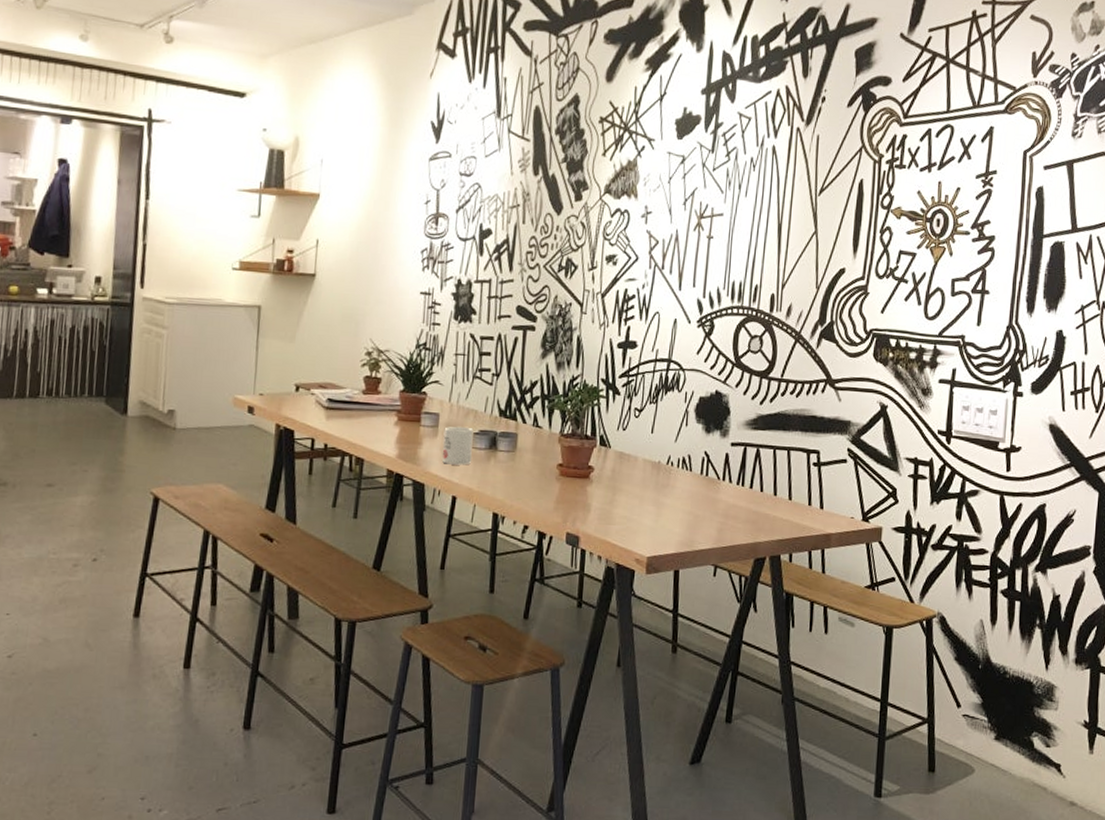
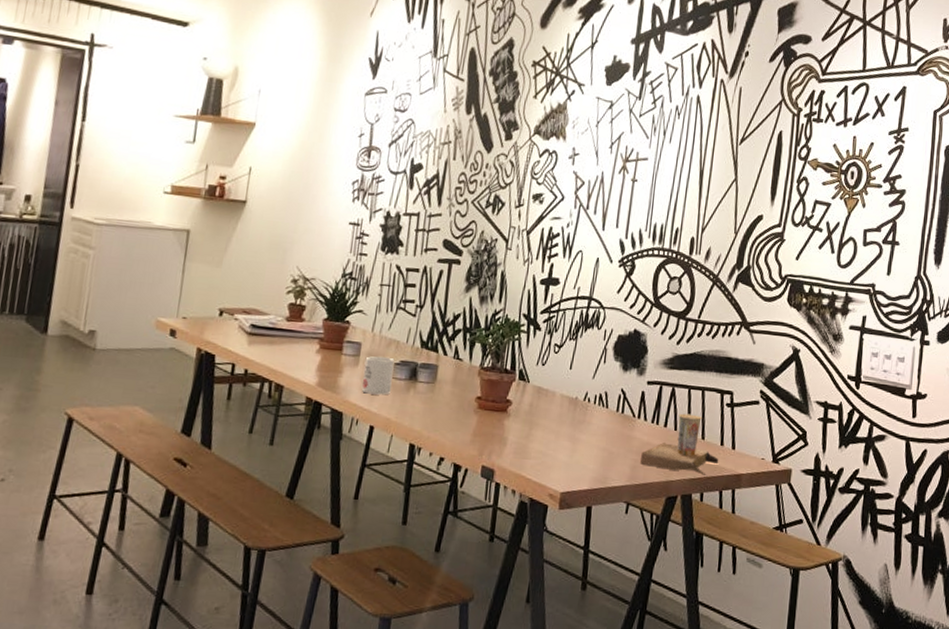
cup: none [726,474,807,537] -> present [639,413,719,477]

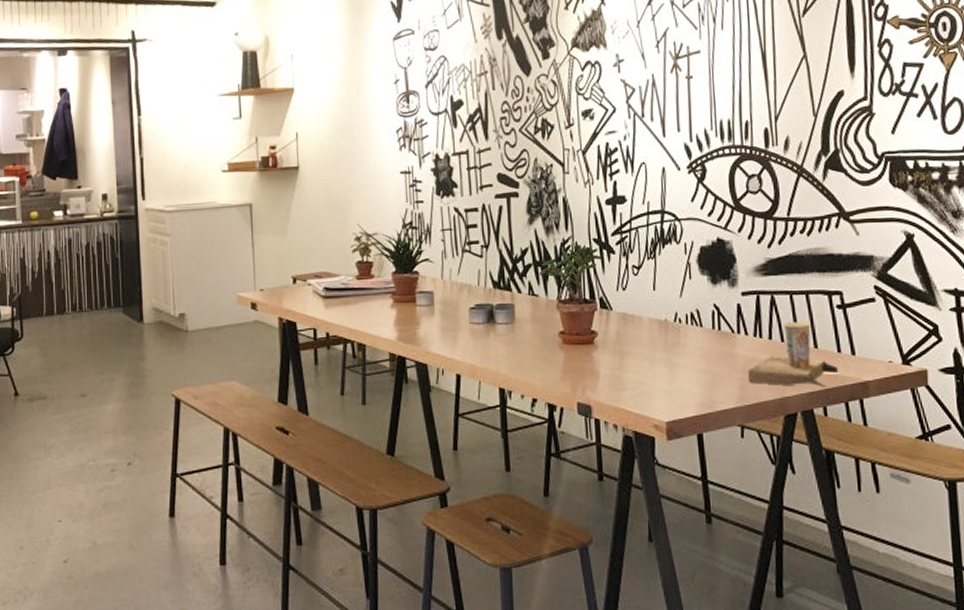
mug: present [361,356,395,395] -> none [440,302,471,342]

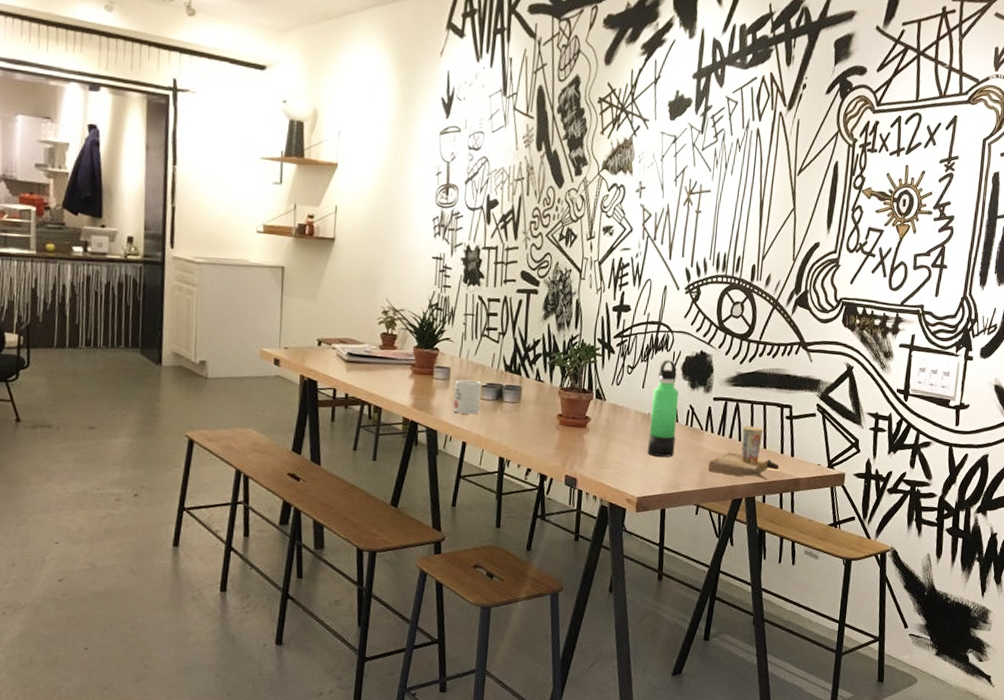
mug: none [440,302,471,342] -> present [452,379,482,415]
thermos bottle: none [666,253,703,370] -> present [647,360,679,457]

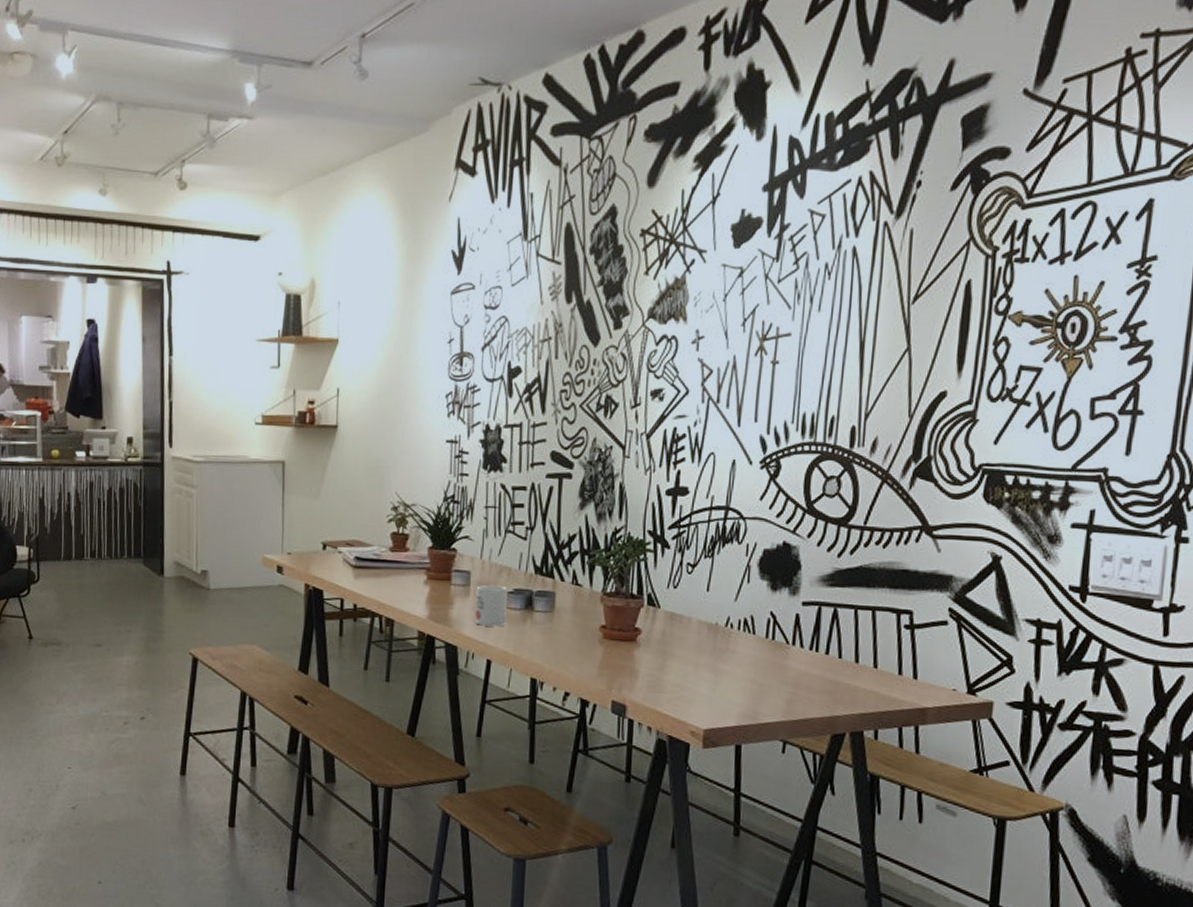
thermos bottle: present [647,360,679,457] -> none [716,554,756,679]
cup: present [707,425,780,481] -> none [796,638,897,711]

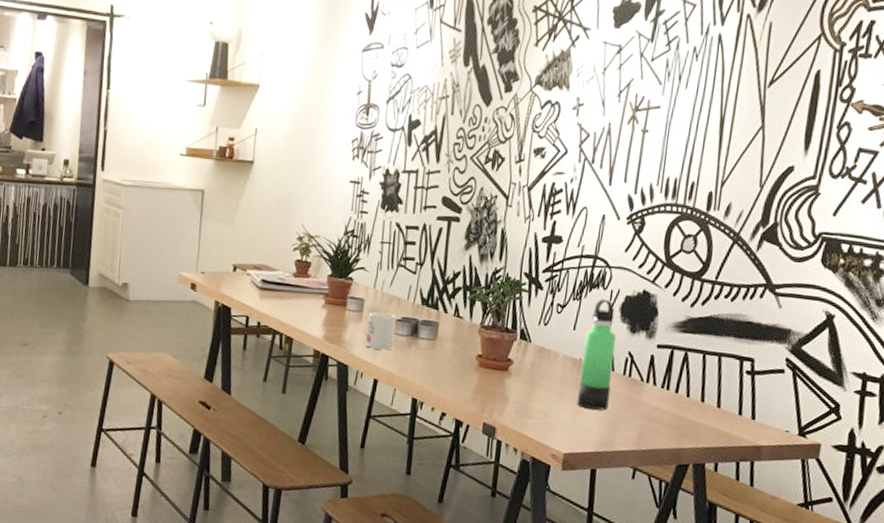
thermos bottle: none [716,554,756,679] -> present [577,299,617,410]

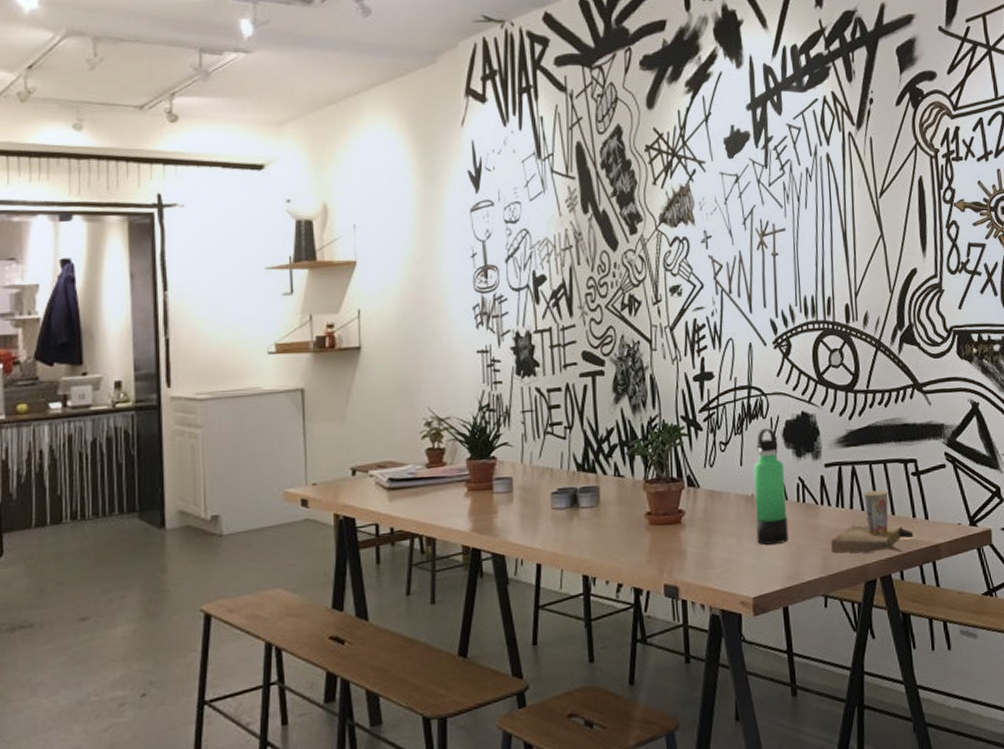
mug: present [365,312,396,350] -> none [519,487,553,531]
cup: none [647,379,737,447] -> present [830,490,914,554]

